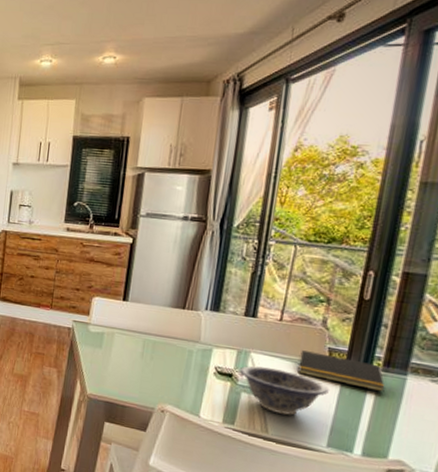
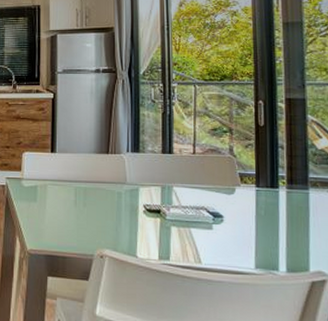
bowl: present [240,365,329,416] -> none [166,199,247,242]
notepad: present [297,350,385,393] -> none [215,179,293,209]

